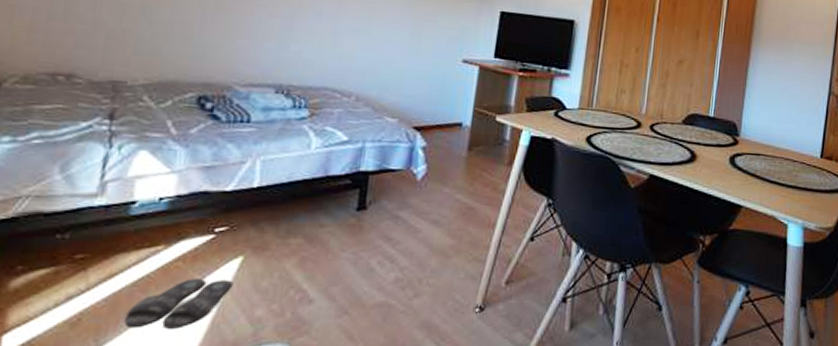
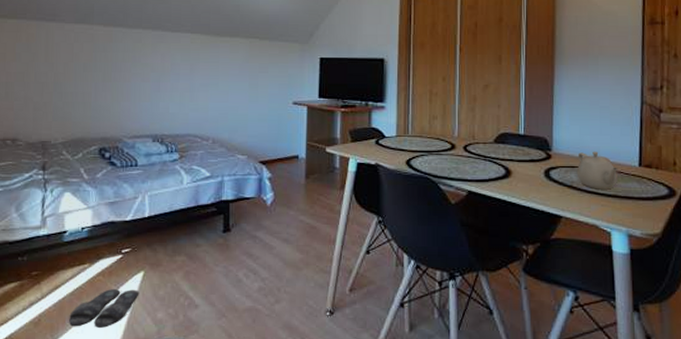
teapot: none [761,139,801,180] -> present [576,151,619,190]

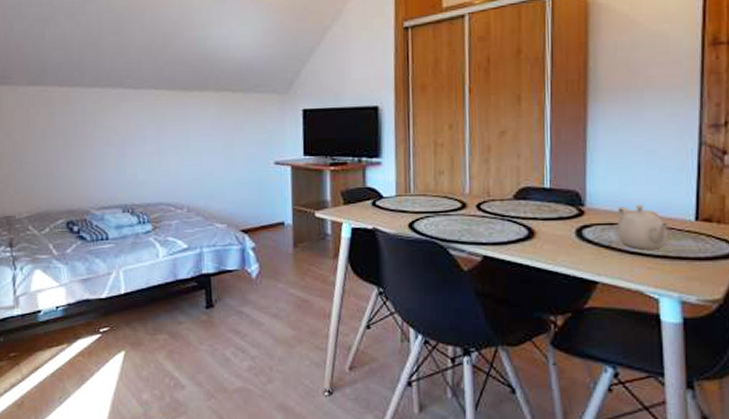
slippers: present [69,289,138,328] -> none [52,370,121,409]

